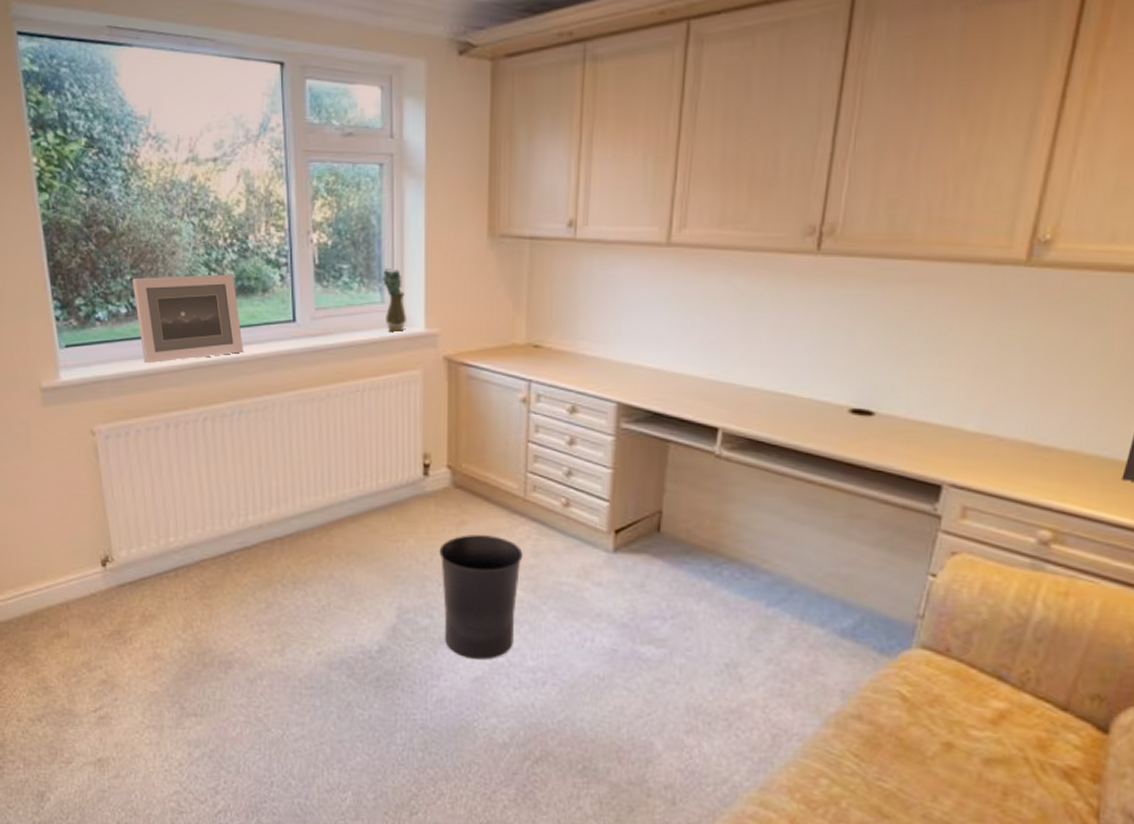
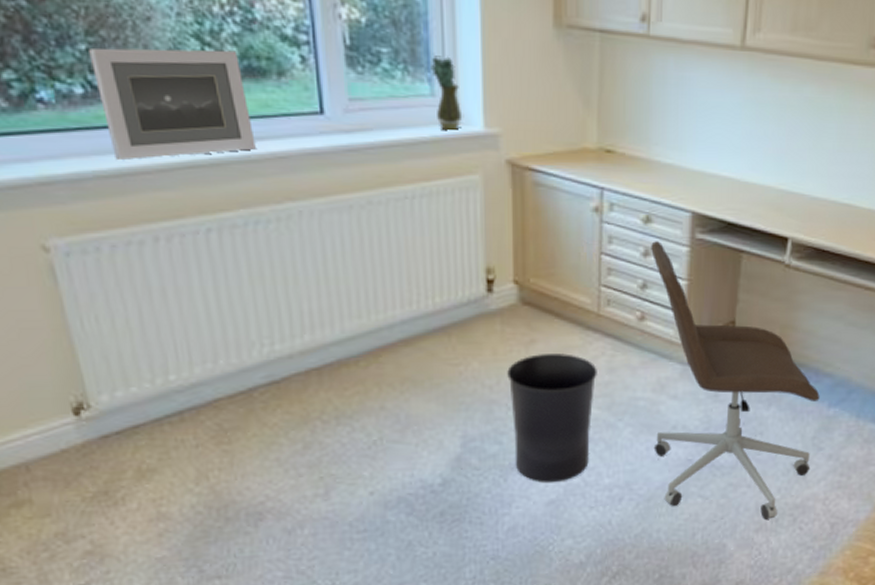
office chair: none [576,430,757,722] -> present [651,241,820,520]

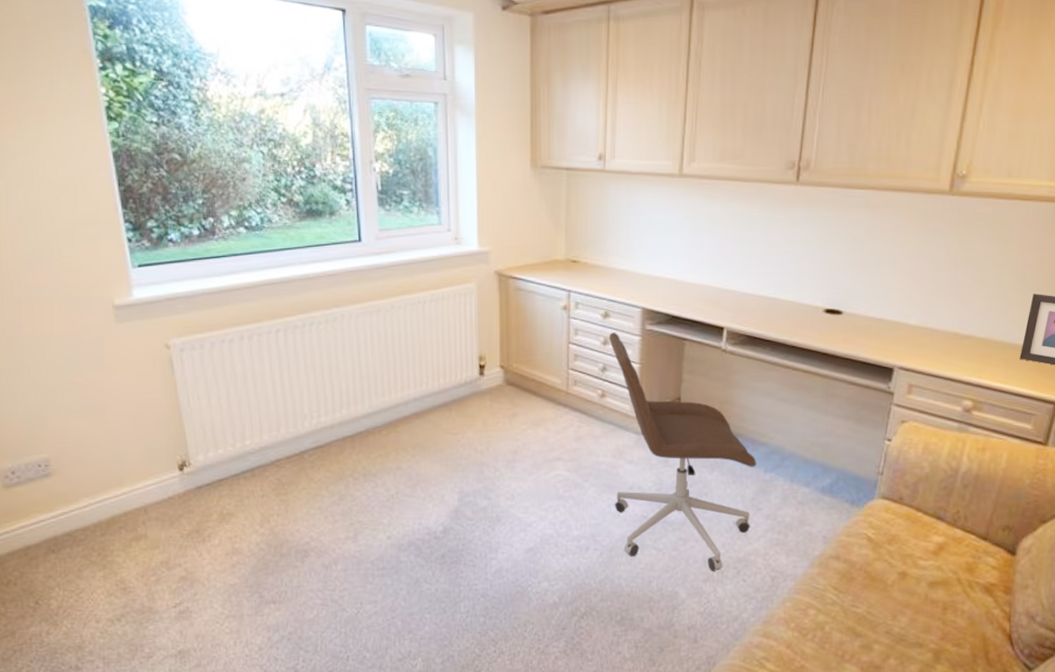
picture frame: present [89,47,256,161] -> none [204,198,313,281]
vase: present [429,54,463,131] -> none [438,193,462,251]
waste bin: present [507,353,597,482] -> none [495,425,567,532]

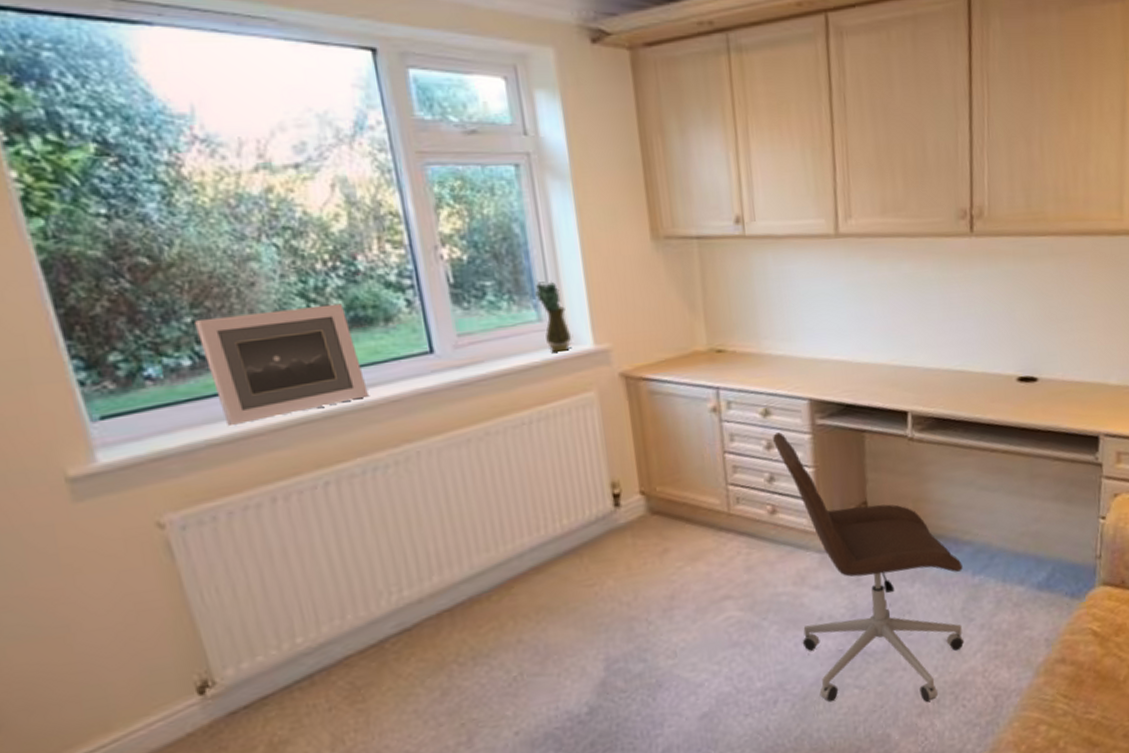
picture frame: none [204,198,313,281] -> present [194,303,369,427]
vase: none [438,193,462,251] -> present [534,280,572,353]

